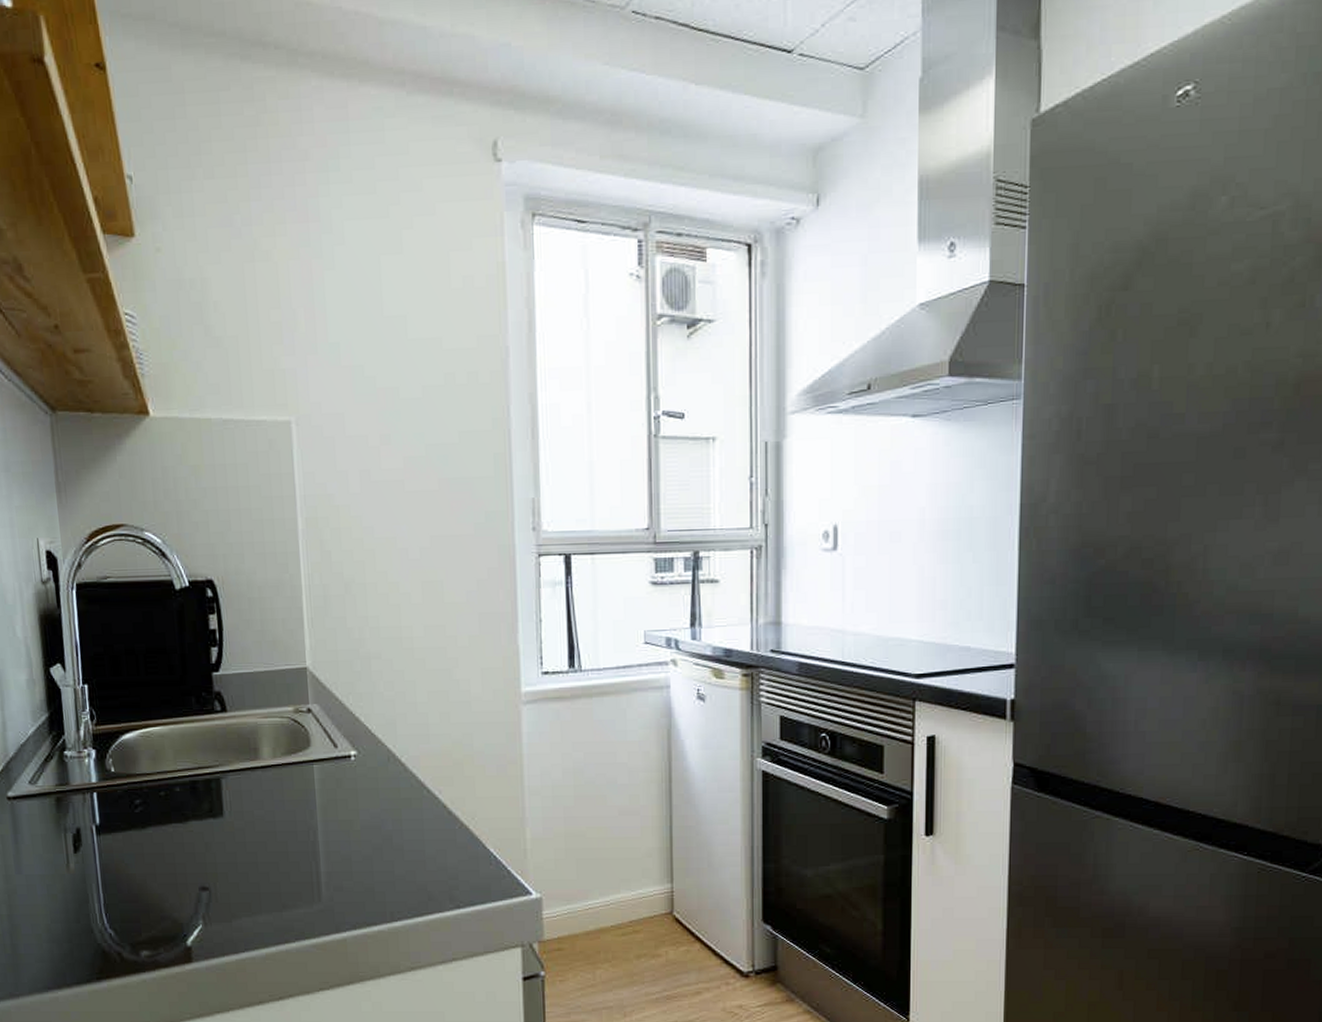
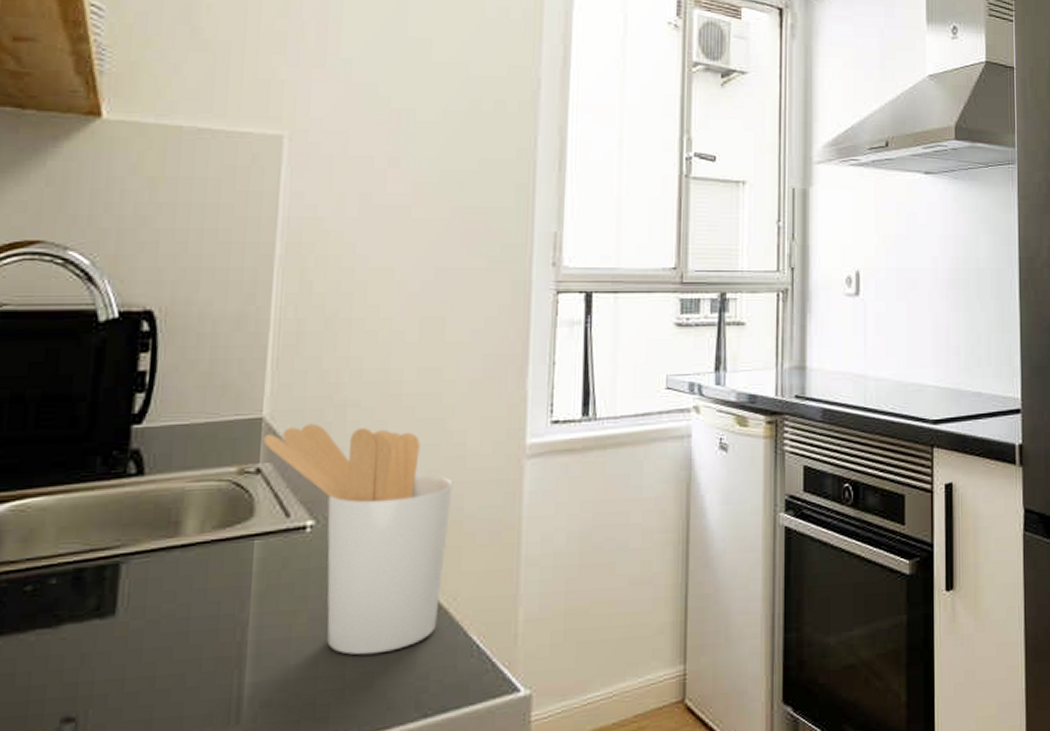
utensil holder: none [309,672,463,858] -> present [263,423,453,656]

